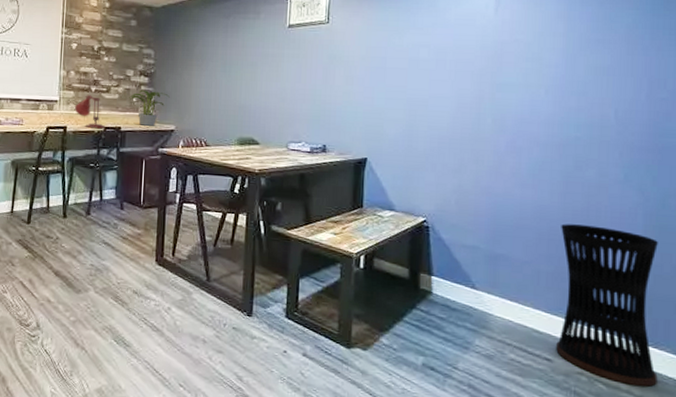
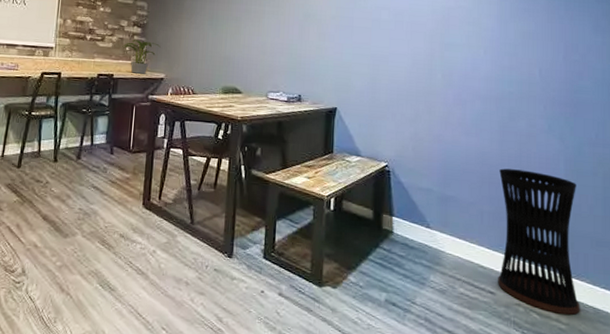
desk lamp: present [74,95,106,129] -> none [69,43,99,76]

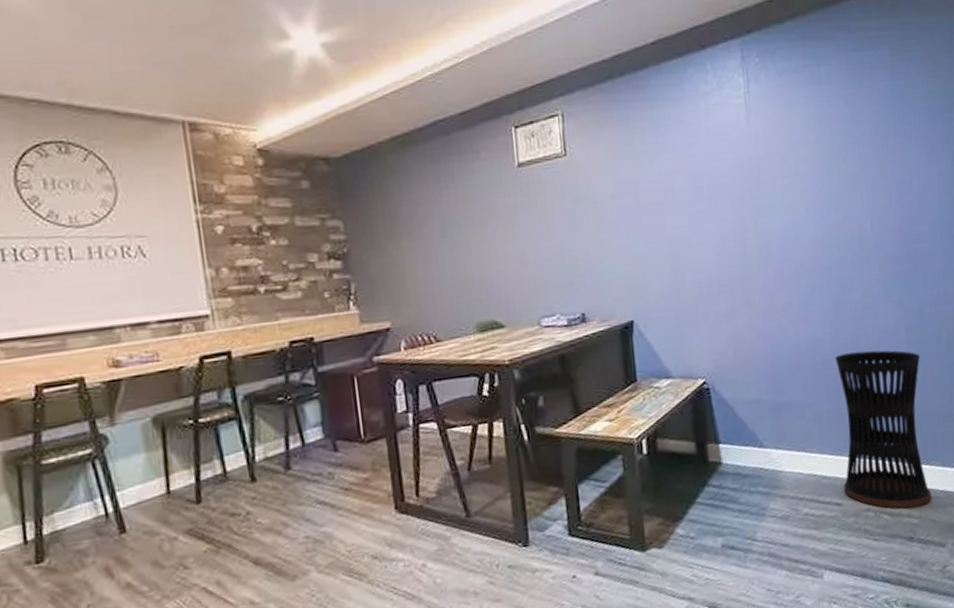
potted plant: present [122,40,161,74] -> none [317,278,376,330]

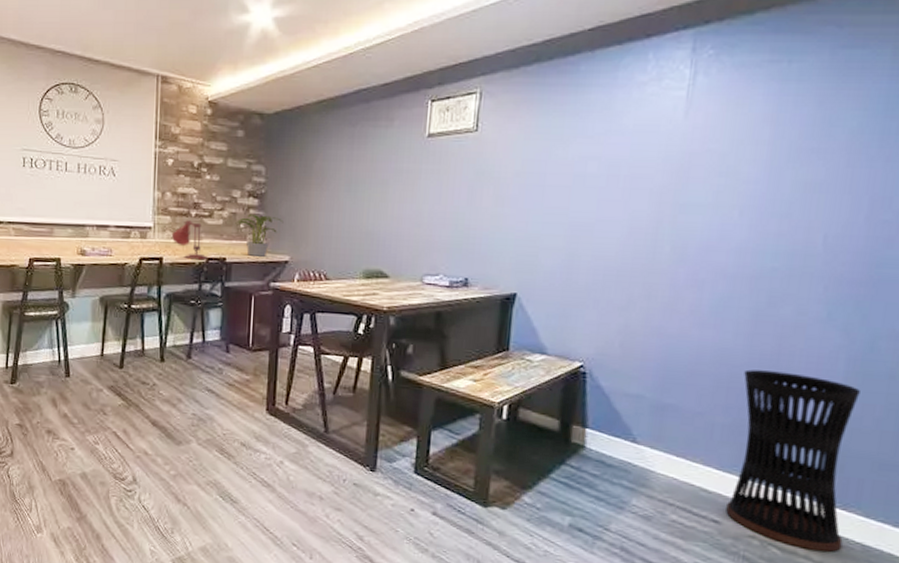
desk lamp: none [237,299,291,348] -> present [171,220,208,260]
potted plant: none [317,278,376,330] -> present [235,215,284,257]

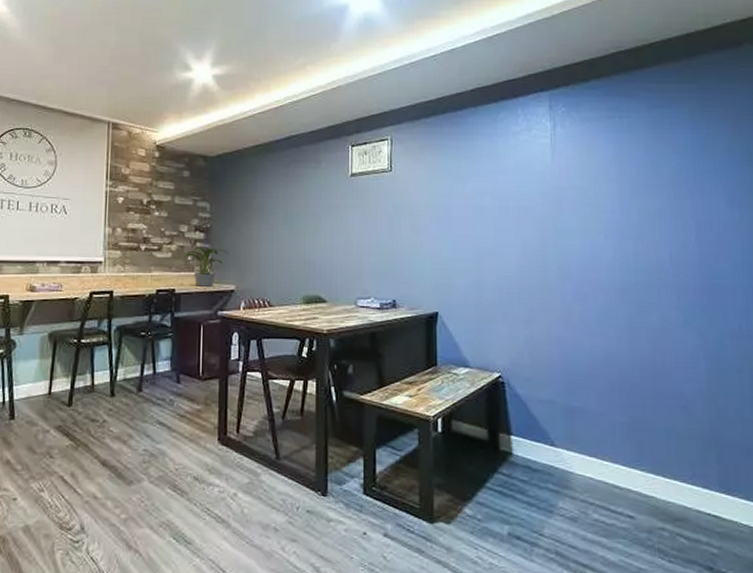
desk lamp: present [171,220,208,260] -> none [121,254,158,292]
umbrella stand: present [726,369,860,552] -> none [630,371,734,536]

